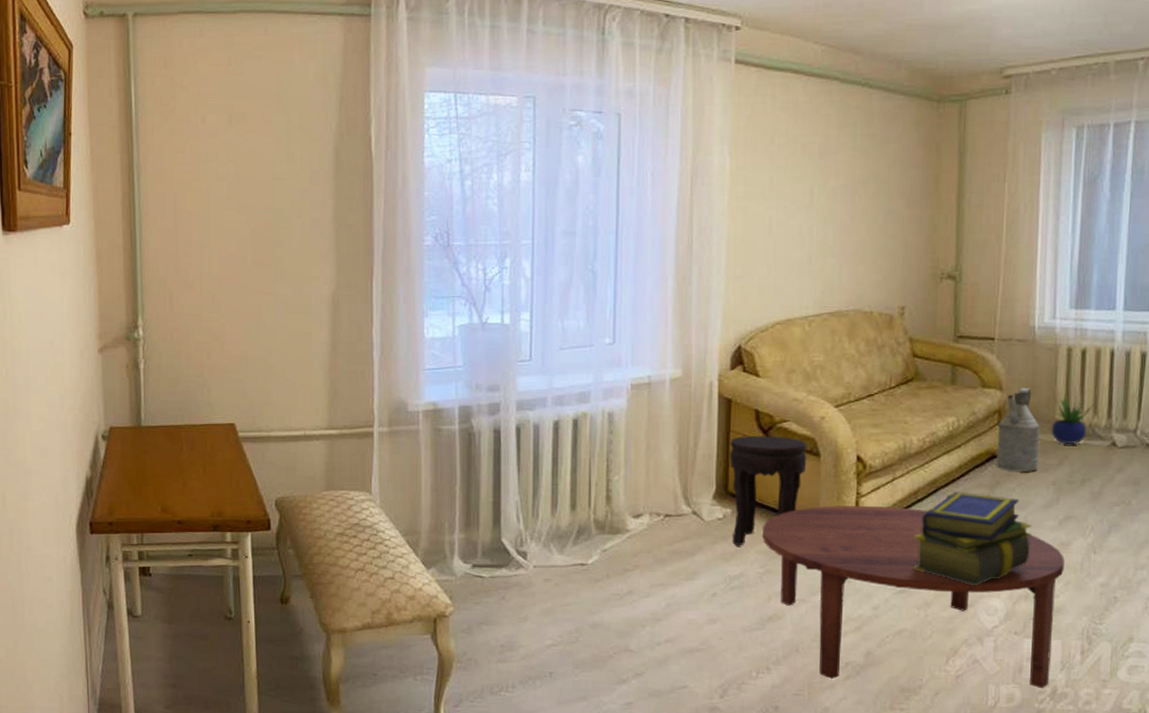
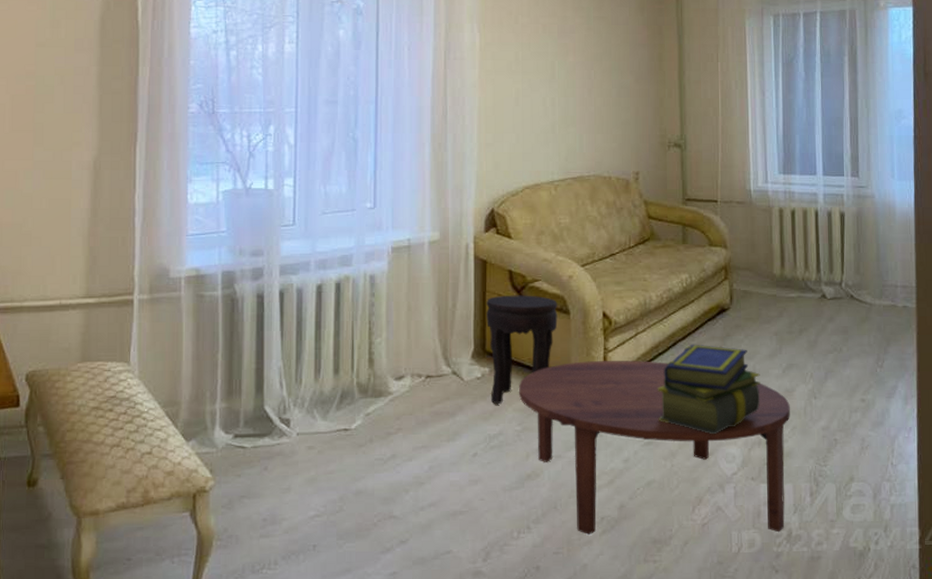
watering can: present [996,387,1041,472] -> none [724,245,762,324]
potted plant: present [1051,395,1095,444] -> none [770,252,806,297]

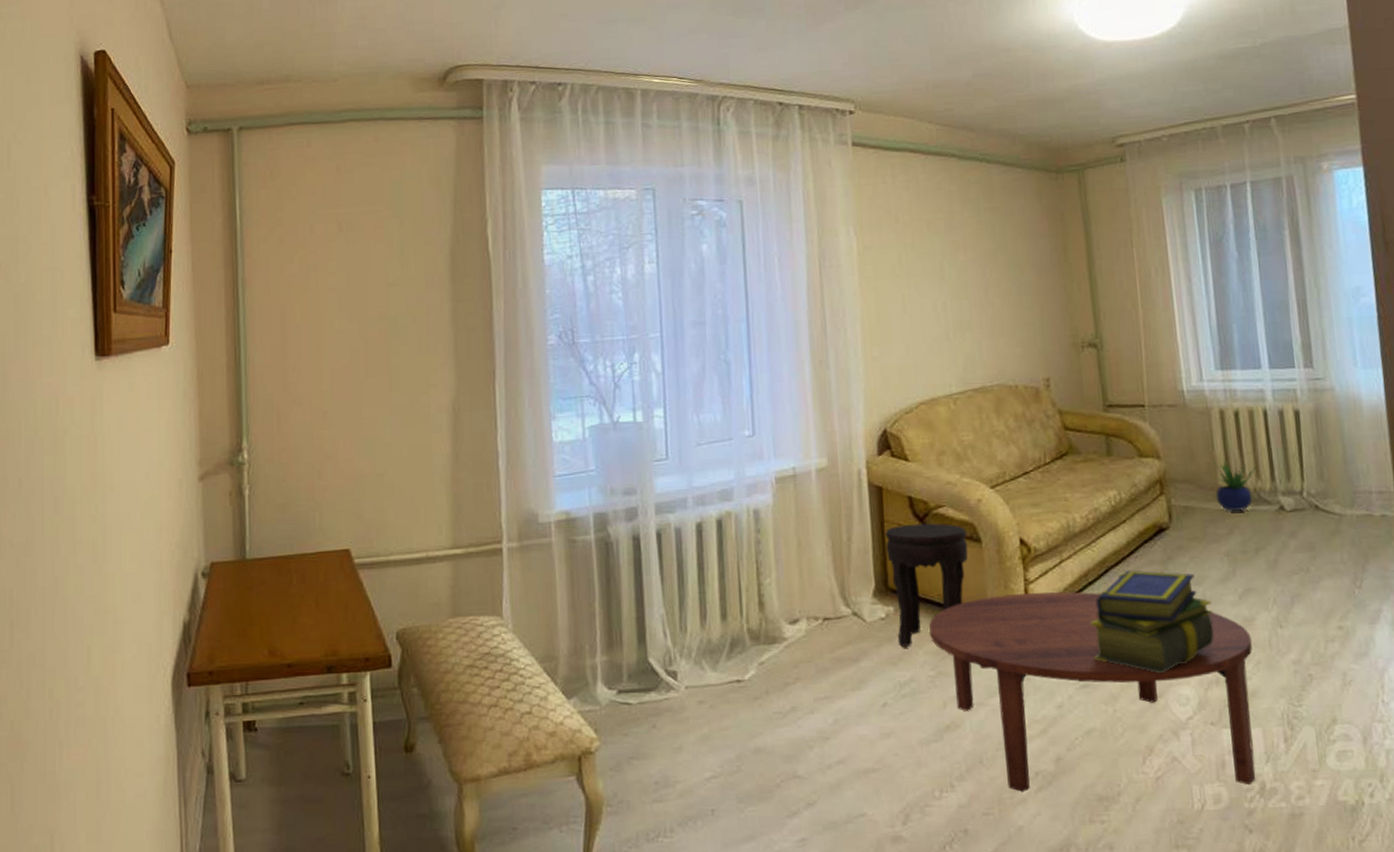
potted plant: none [770,252,806,297] -> present [1214,460,1256,511]

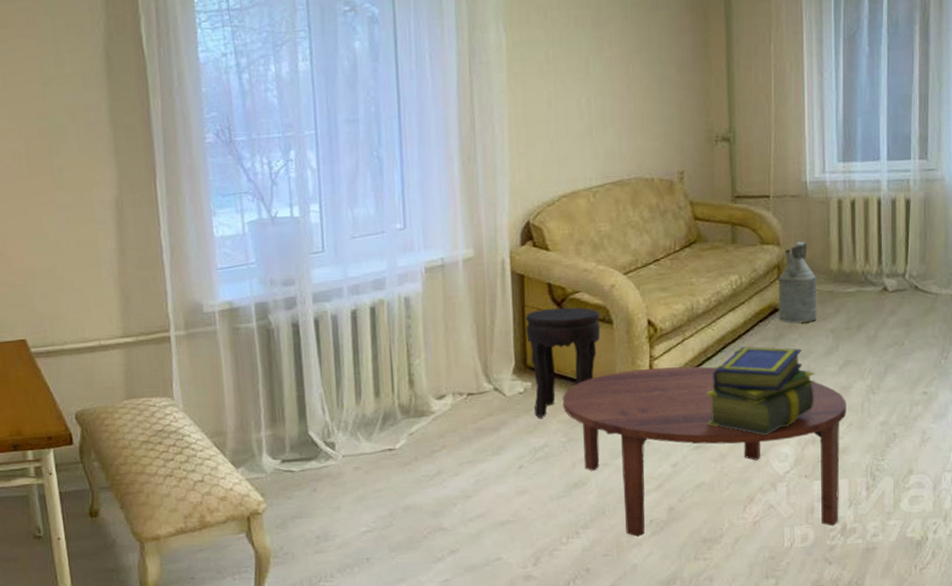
watering can: none [1159,454,1208,545] -> present [776,241,818,323]
potted plant: present [1214,460,1256,511] -> none [827,246,866,292]

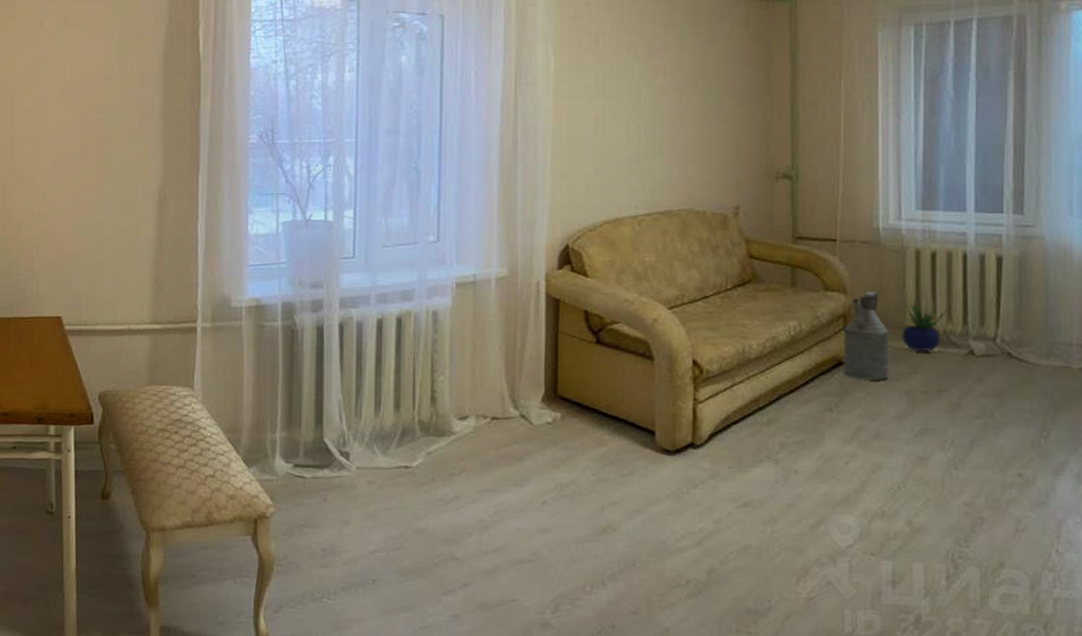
side table: present [525,307,601,418] -> none [559,337,640,452]
coffee table: present [563,366,847,537] -> none [594,411,923,615]
stack of books: present [707,346,815,436] -> none [757,399,885,502]
potted plant: none [827,246,866,292] -> present [902,300,948,351]

